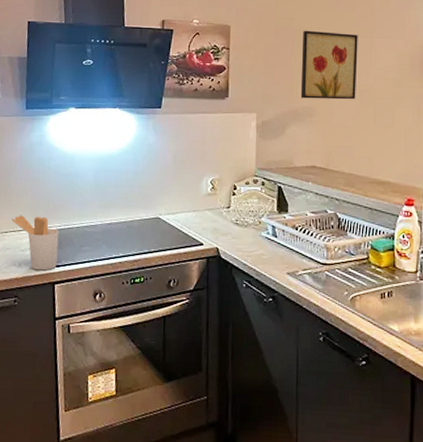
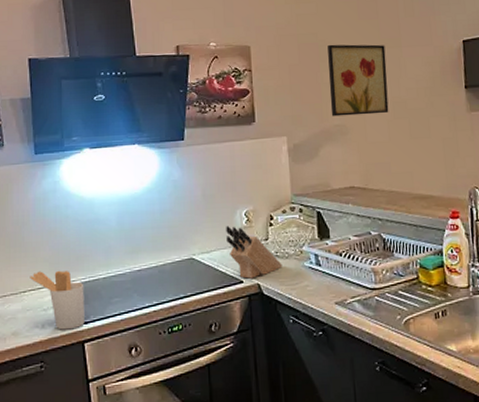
knife block: none [191,191,241,242] -> present [226,226,282,279]

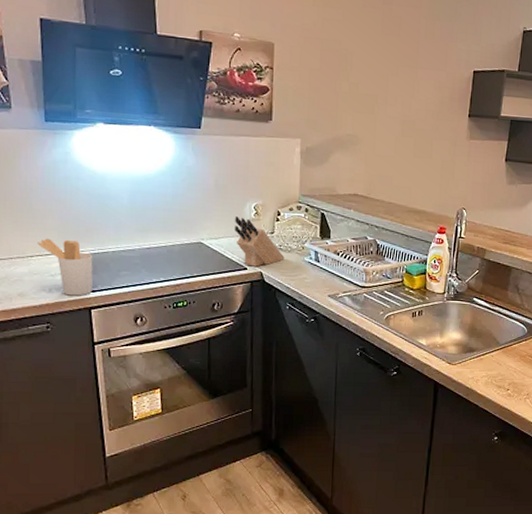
wall art: present [328,44,389,117] -> none [344,54,403,130]

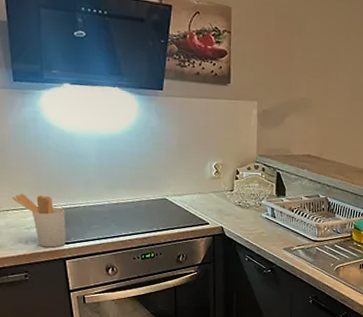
knife block: present [235,216,285,267] -> none [197,175,243,222]

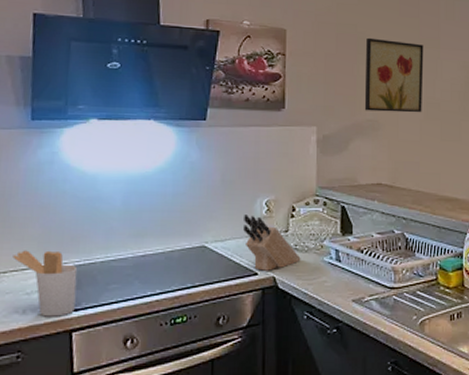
knife block: none [197,175,243,222] -> present [243,215,301,271]
wall art: none [299,20,354,94] -> present [364,37,424,113]

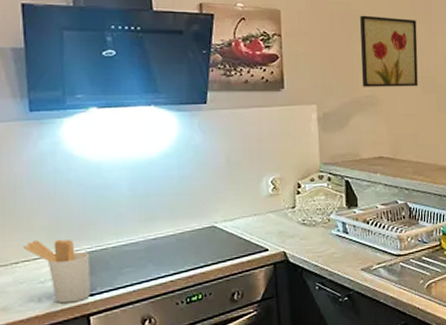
knife block: present [243,215,301,271] -> none [251,193,309,247]

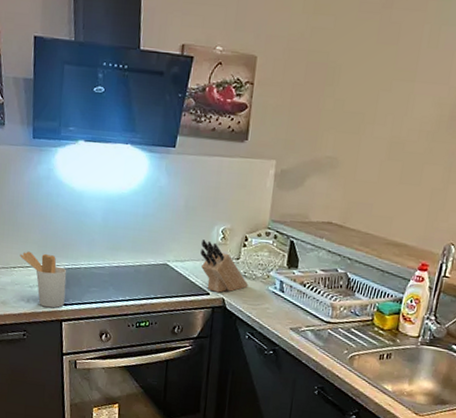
knife block: none [251,193,309,247] -> present [200,240,248,293]
wall art: present [360,15,418,87] -> none [325,67,398,153]

